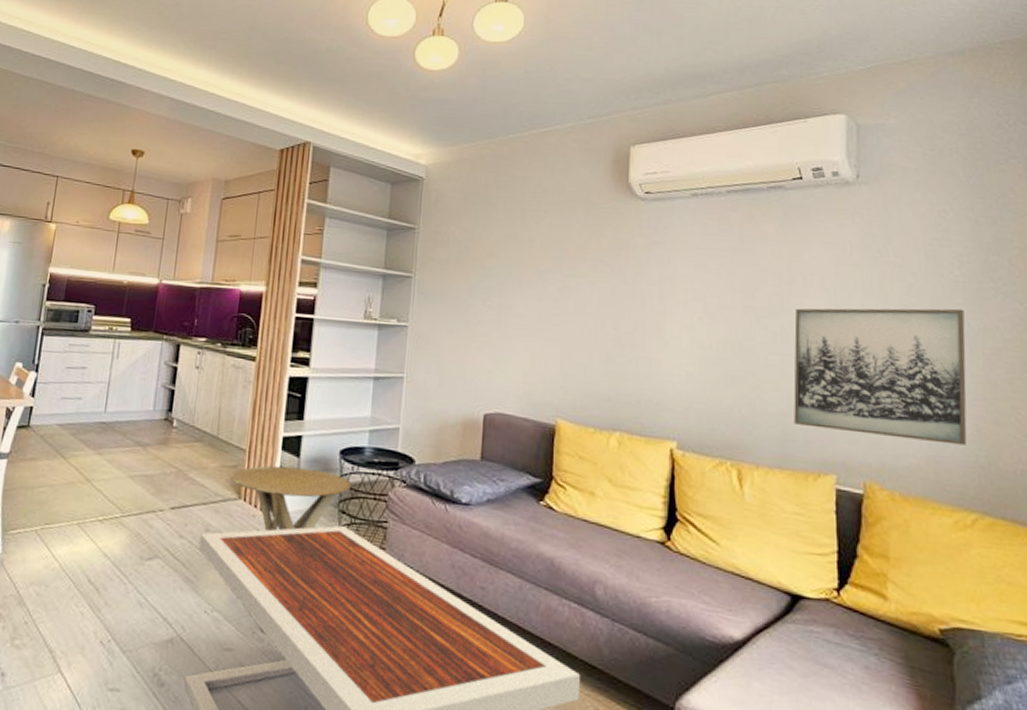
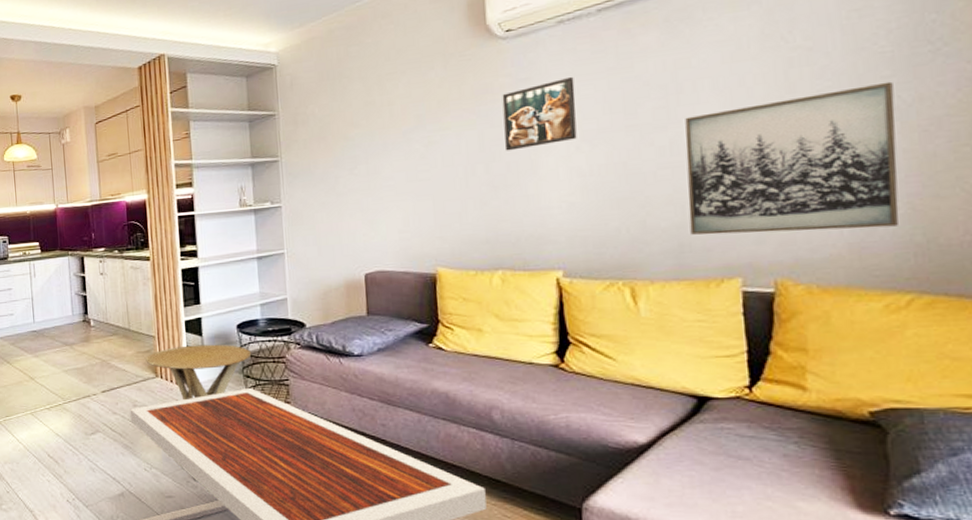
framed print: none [635,248,702,311] -> present [502,76,577,151]

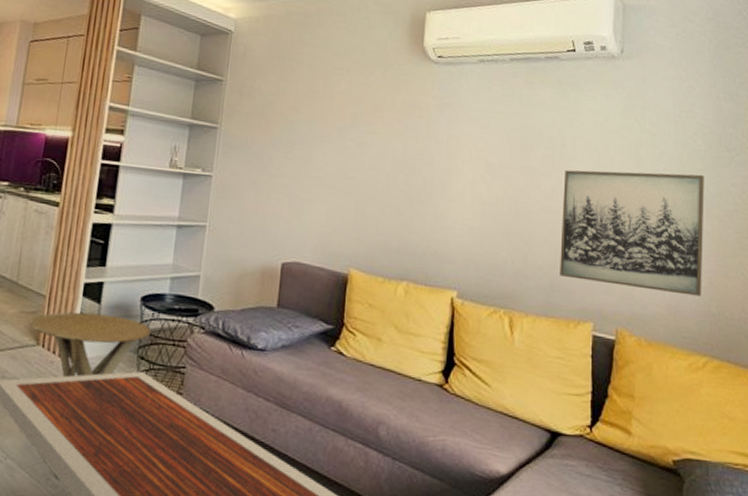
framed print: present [502,76,577,151] -> none [425,111,486,169]

